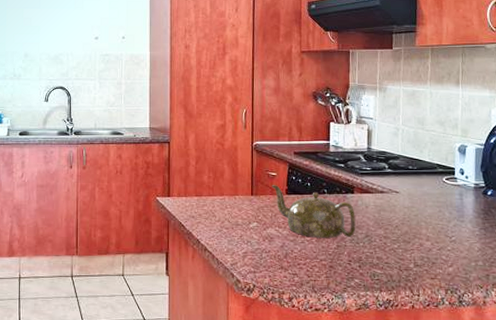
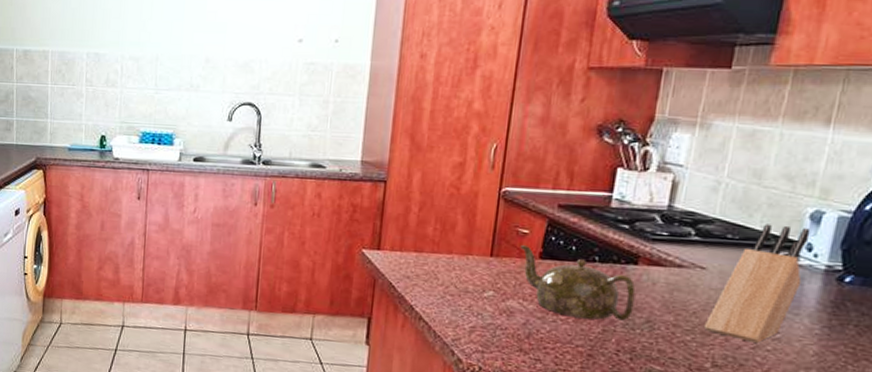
knife block: none [404,157,461,245] -> present [703,224,811,343]

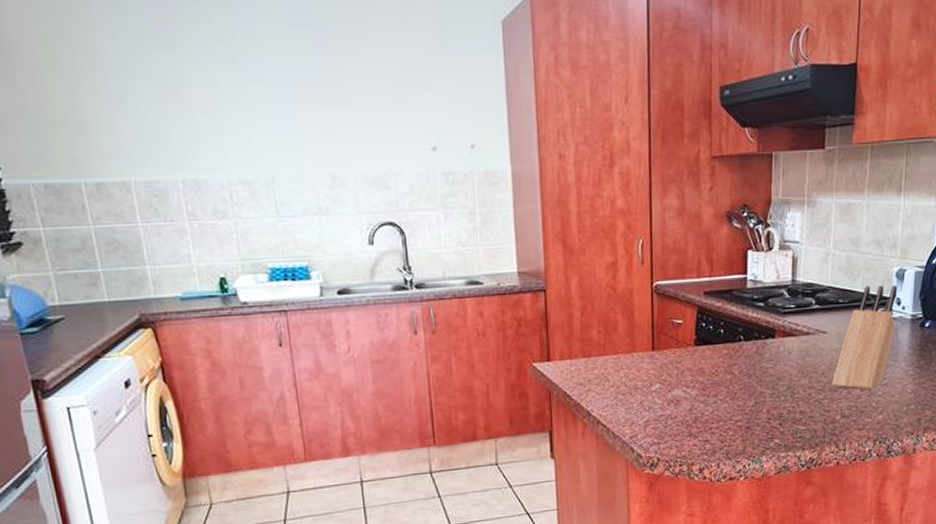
teapot: present [520,245,636,321] -> none [677,335,777,396]

